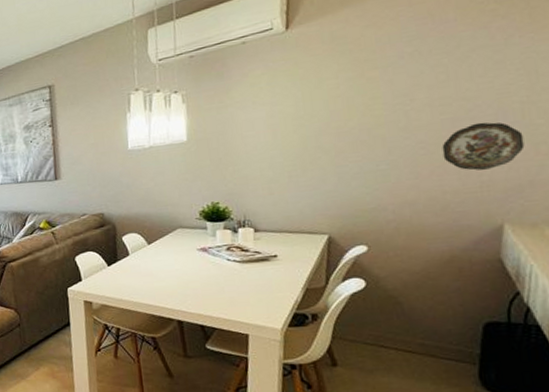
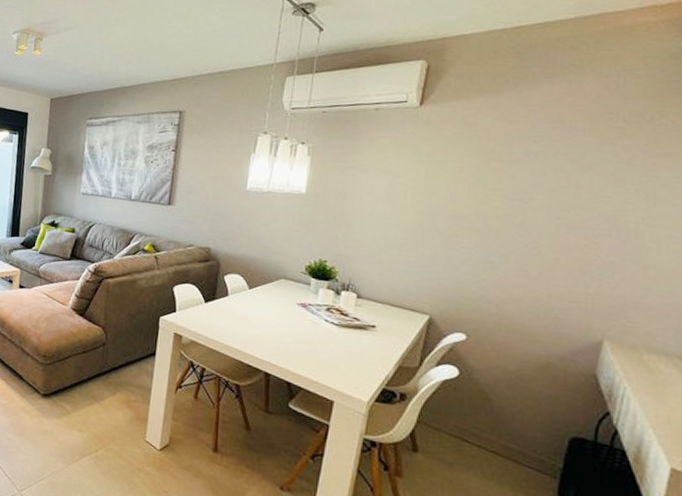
decorative plate: present [442,122,525,171] -> none [553,234,634,283]

